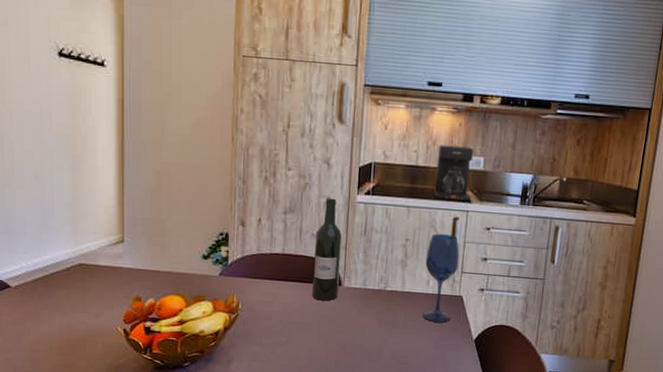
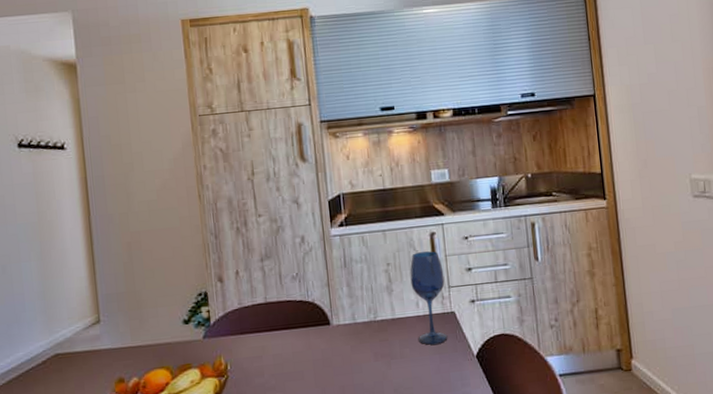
wine bottle: present [312,198,343,301] -> none [295,236,329,345]
coffee maker: present [433,144,474,202] -> none [402,161,444,218]

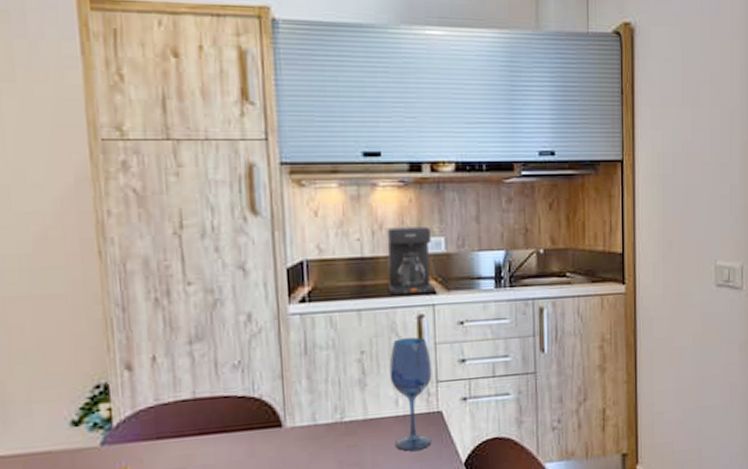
coffee maker: none [402,161,444,218] -> present [386,226,436,296]

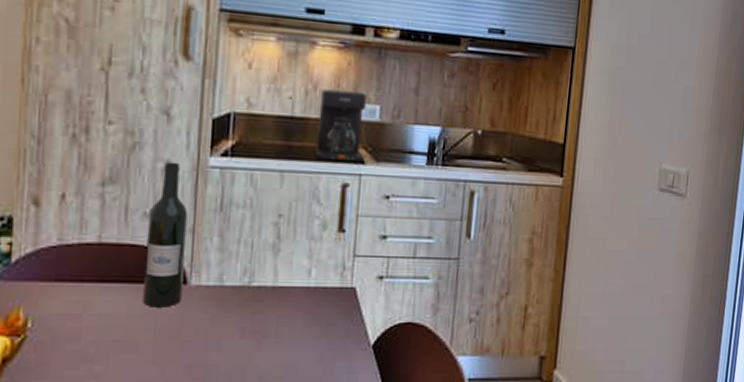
wine bottle: none [237,313,279,453] -> present [143,162,189,307]
wineglass: present [389,337,432,451] -> none [302,206,351,325]

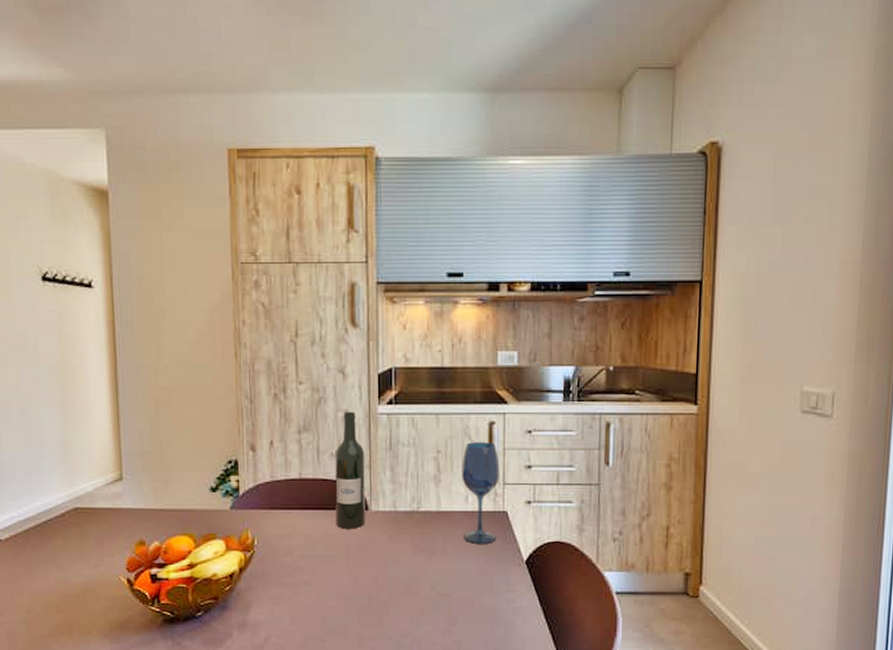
wineglass: none [302,206,351,325] -> present [462,442,500,544]
coffee maker: present [314,89,367,163] -> none [463,341,507,403]

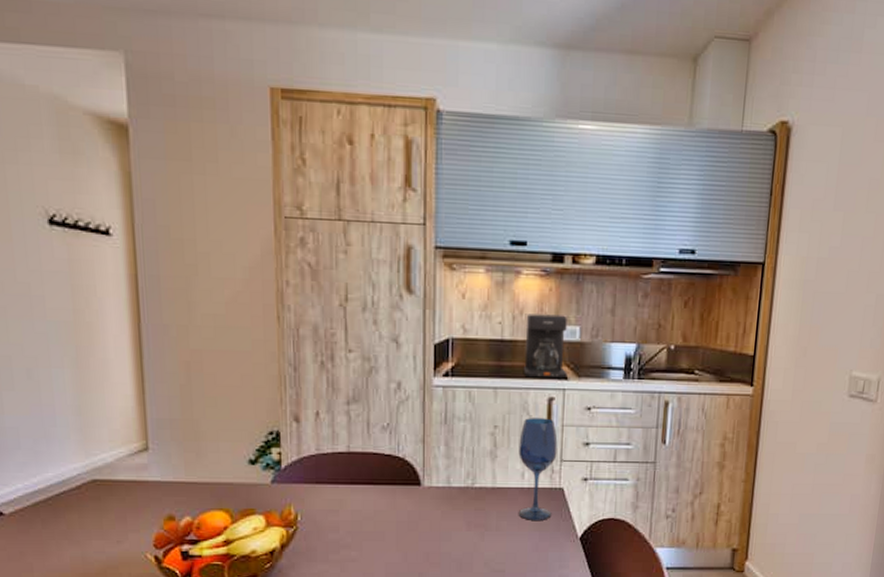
wine bottle: present [335,411,366,529] -> none [386,382,419,505]
coffee maker: none [463,341,507,403] -> present [523,314,568,379]

